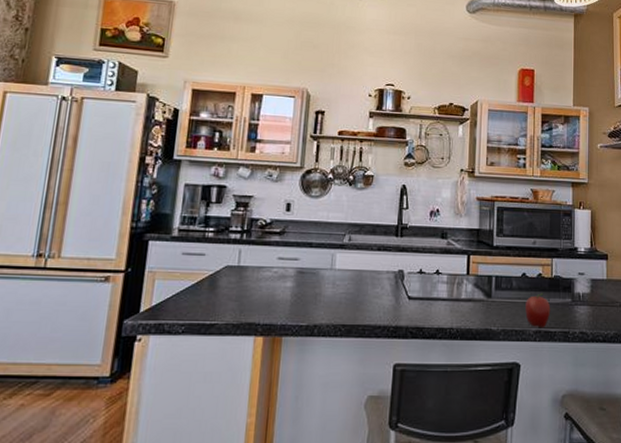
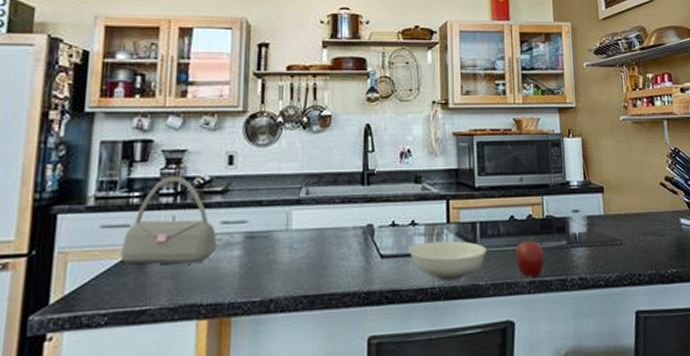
handbag: none [197,217,274,290] -> present [121,176,217,265]
bowl: none [433,289,500,324] -> present [410,240,487,282]

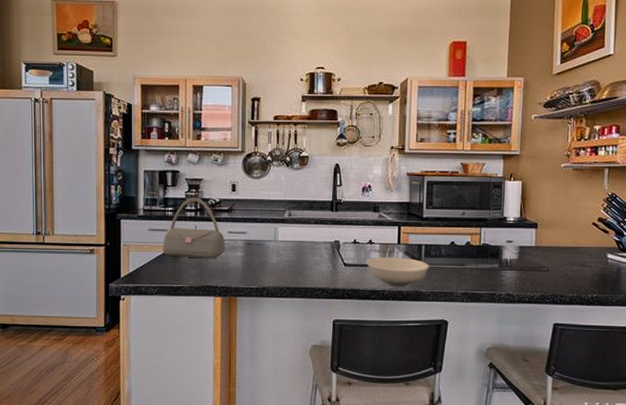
fruit: present [516,237,545,277] -> none [453,259,478,290]

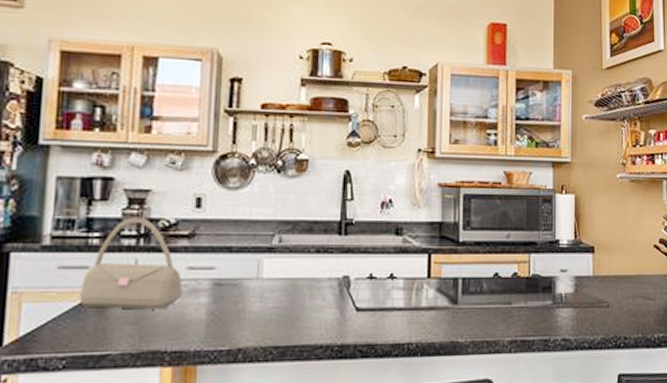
bowl: present [367,257,429,287] -> none [387,296,468,338]

